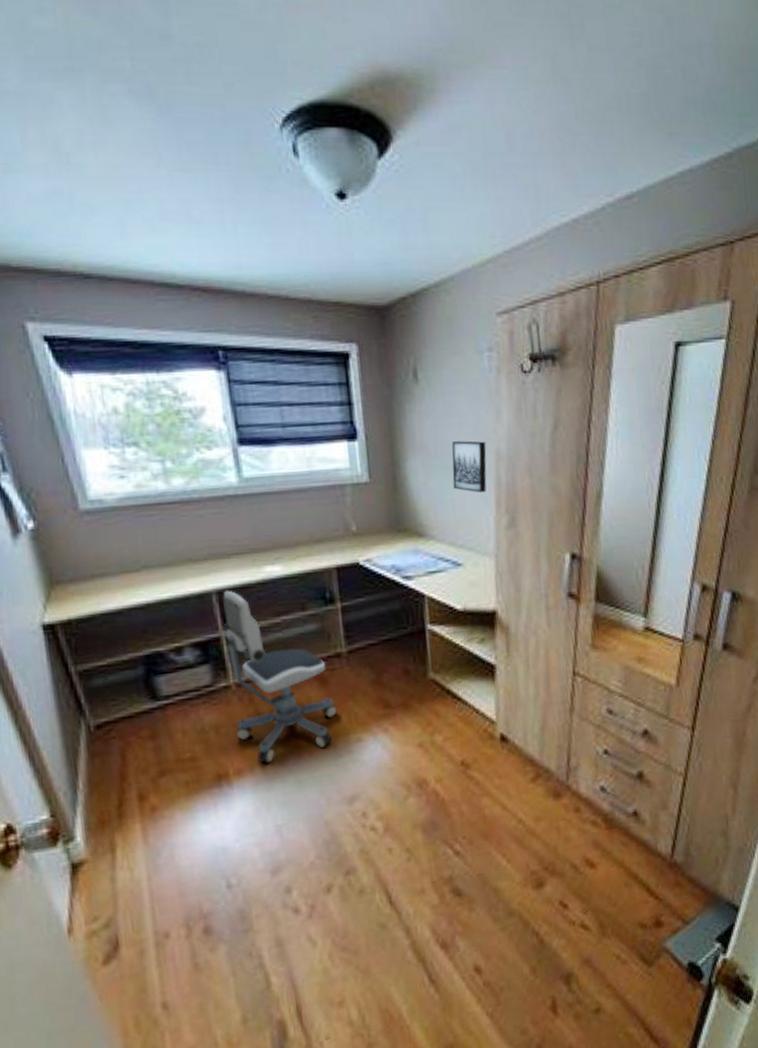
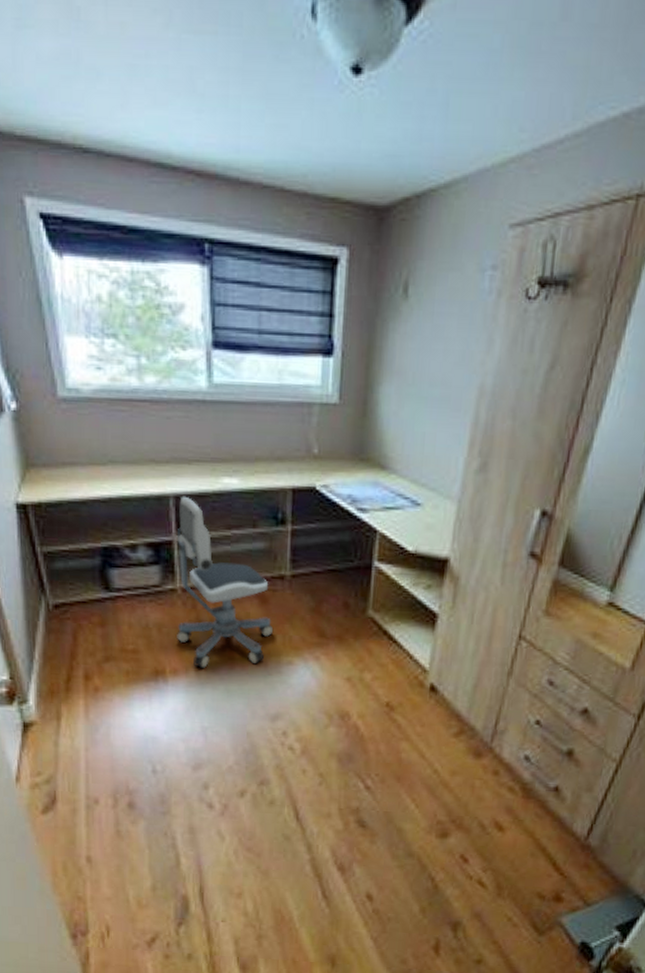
wall art: present [452,440,487,493] -> none [426,370,470,431]

